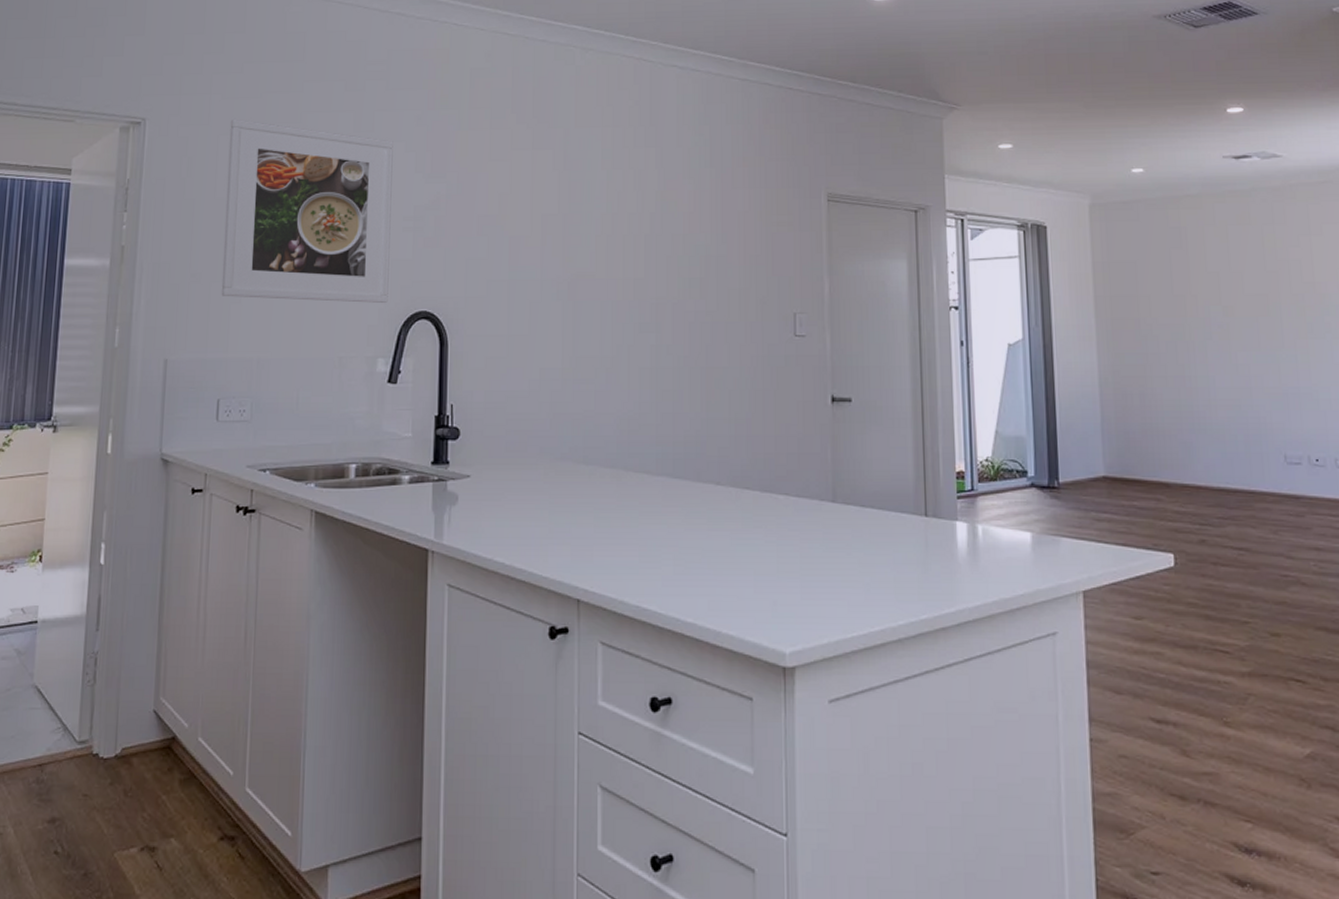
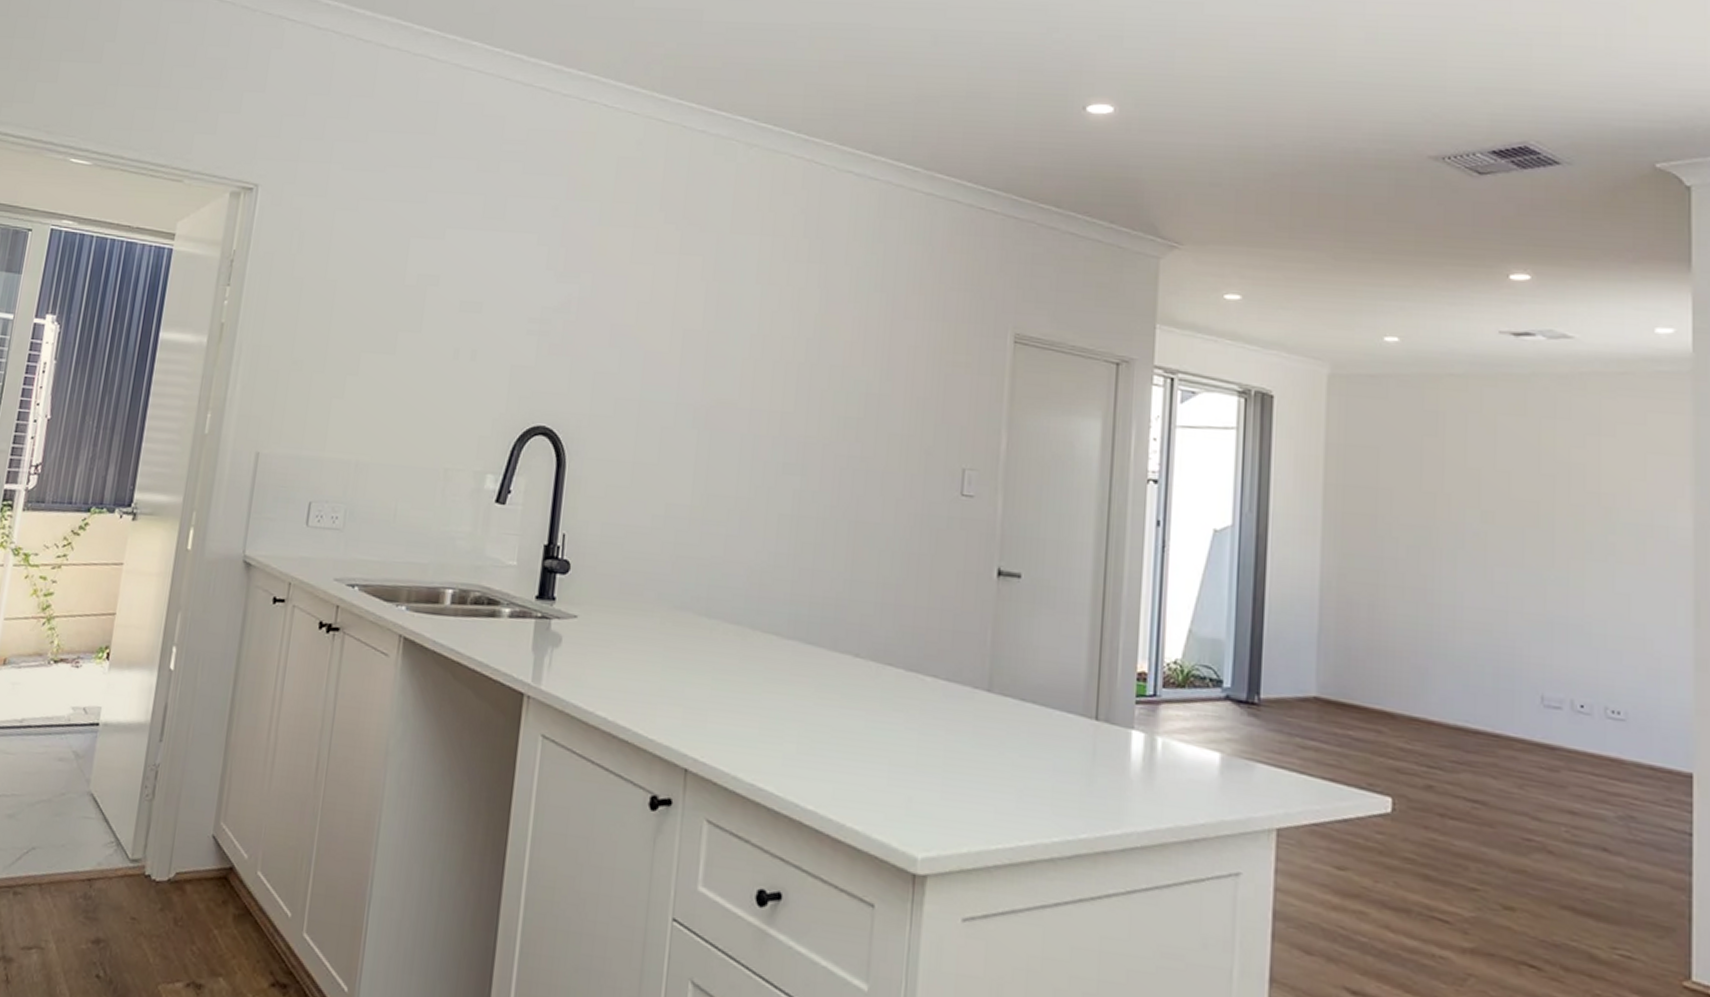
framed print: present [221,118,393,303] -> none [323,192,525,413]

